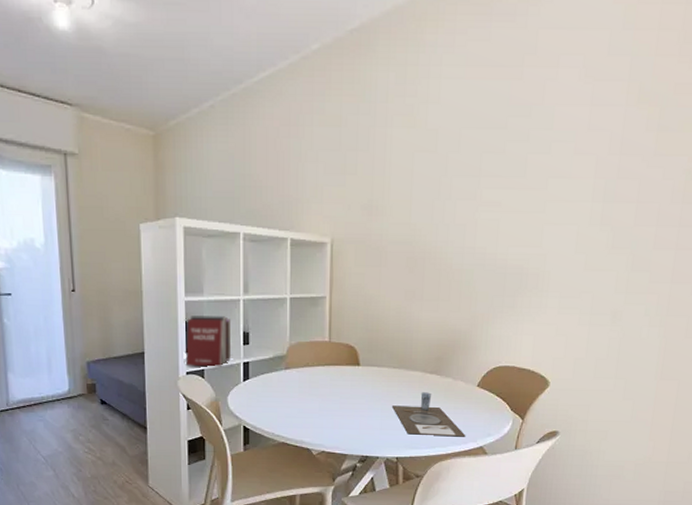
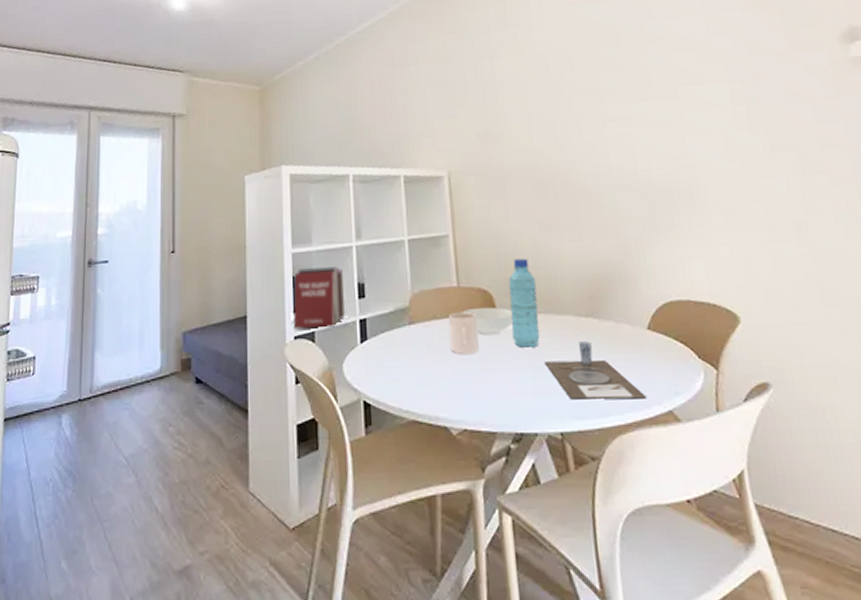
cup: none [318,362,343,397] -> present [448,311,480,355]
bowl: none [330,359,372,383] -> present [461,307,514,336]
water bottle: none [369,322,396,394] -> present [508,258,540,348]

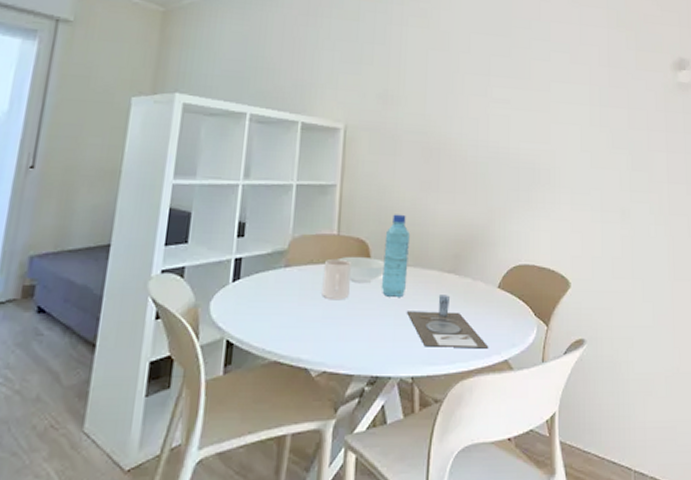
books: present [293,267,345,330] -> none [161,201,225,264]

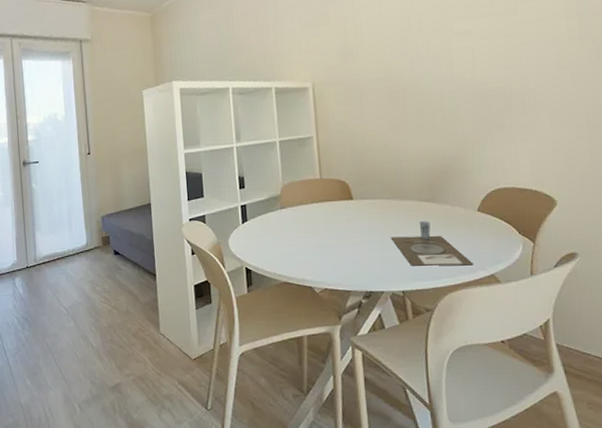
cup: present [322,258,353,301] -> none [312,198,338,233]
bowl: present [338,256,385,284] -> none [323,194,366,217]
water bottle: present [381,214,411,297] -> none [362,155,388,226]

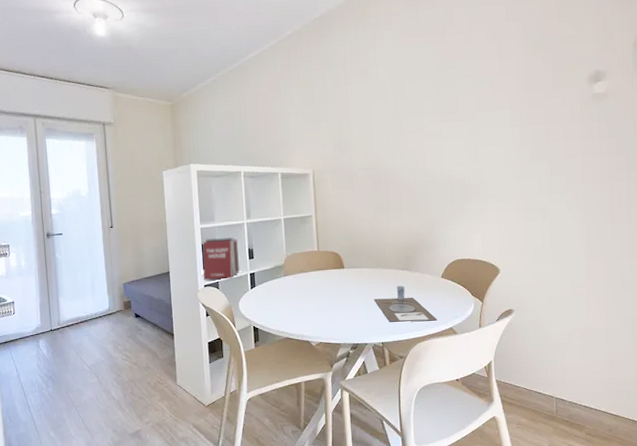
books: none [187,164,229,214] -> present [203,237,239,281]

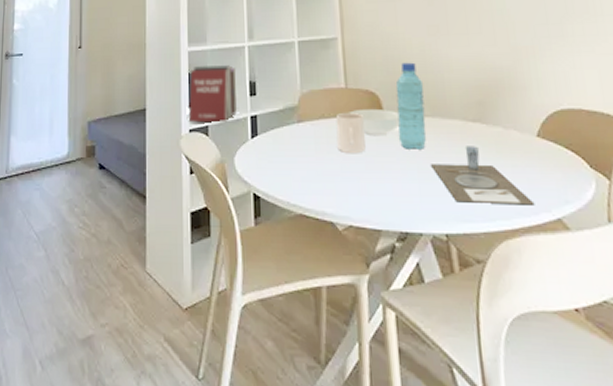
cup: none [311,267,332,296] -> present [335,112,367,154]
bowl: none [320,264,355,283] -> present [349,108,400,137]
water bottle: none [352,231,372,290] -> present [395,62,427,149]

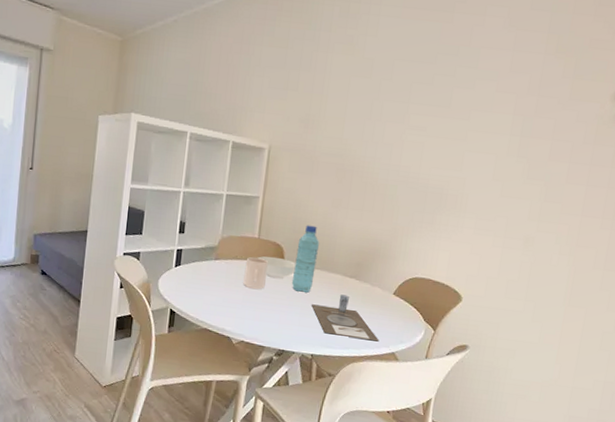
books: present [188,65,237,123] -> none [123,201,170,252]

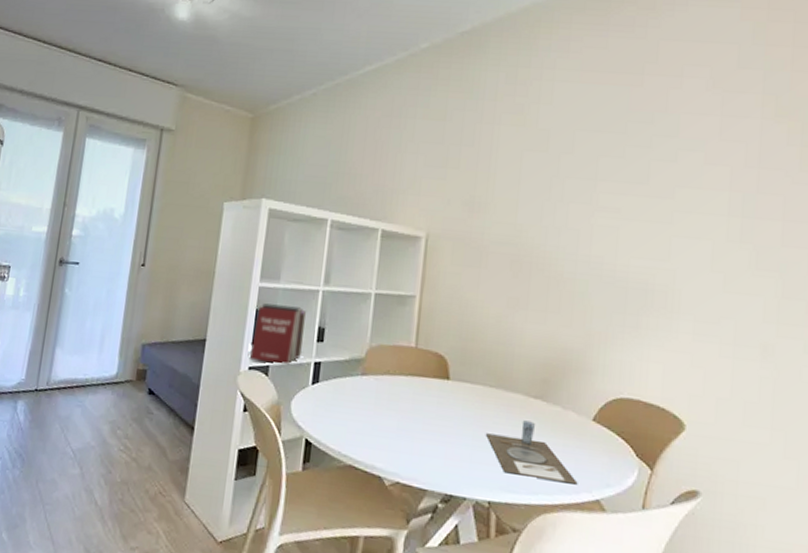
books: none [123,201,170,252] -> present [249,303,306,365]
cup: present [243,257,269,290] -> none [397,371,430,415]
bowl: present [257,256,296,279] -> none [415,370,464,401]
water bottle: present [291,225,320,293] -> none [459,330,494,418]

